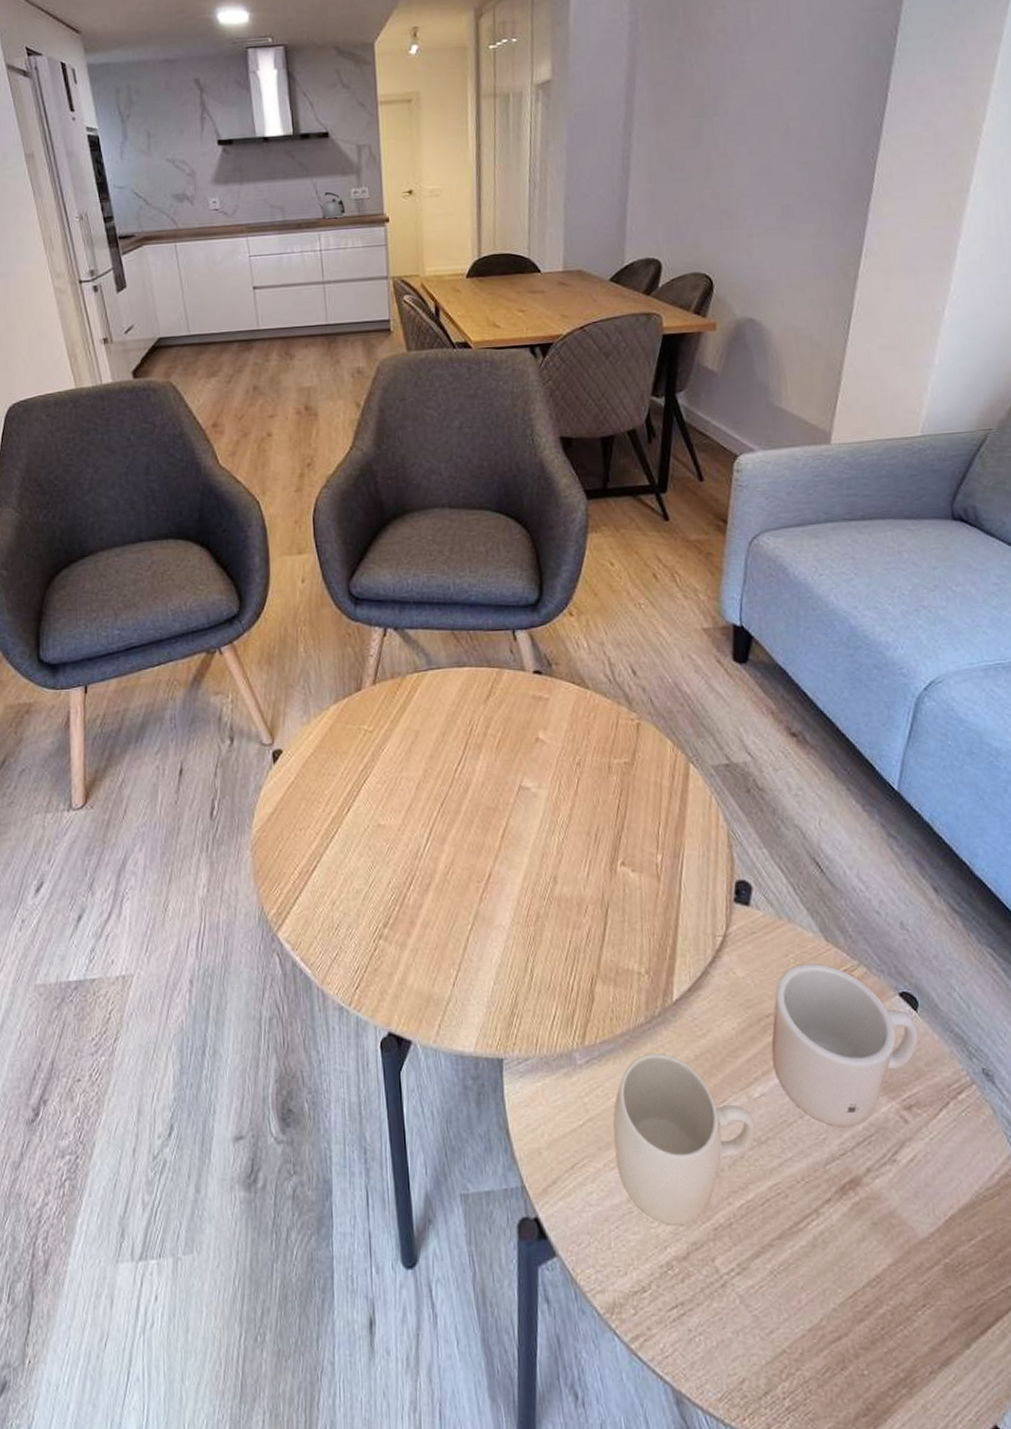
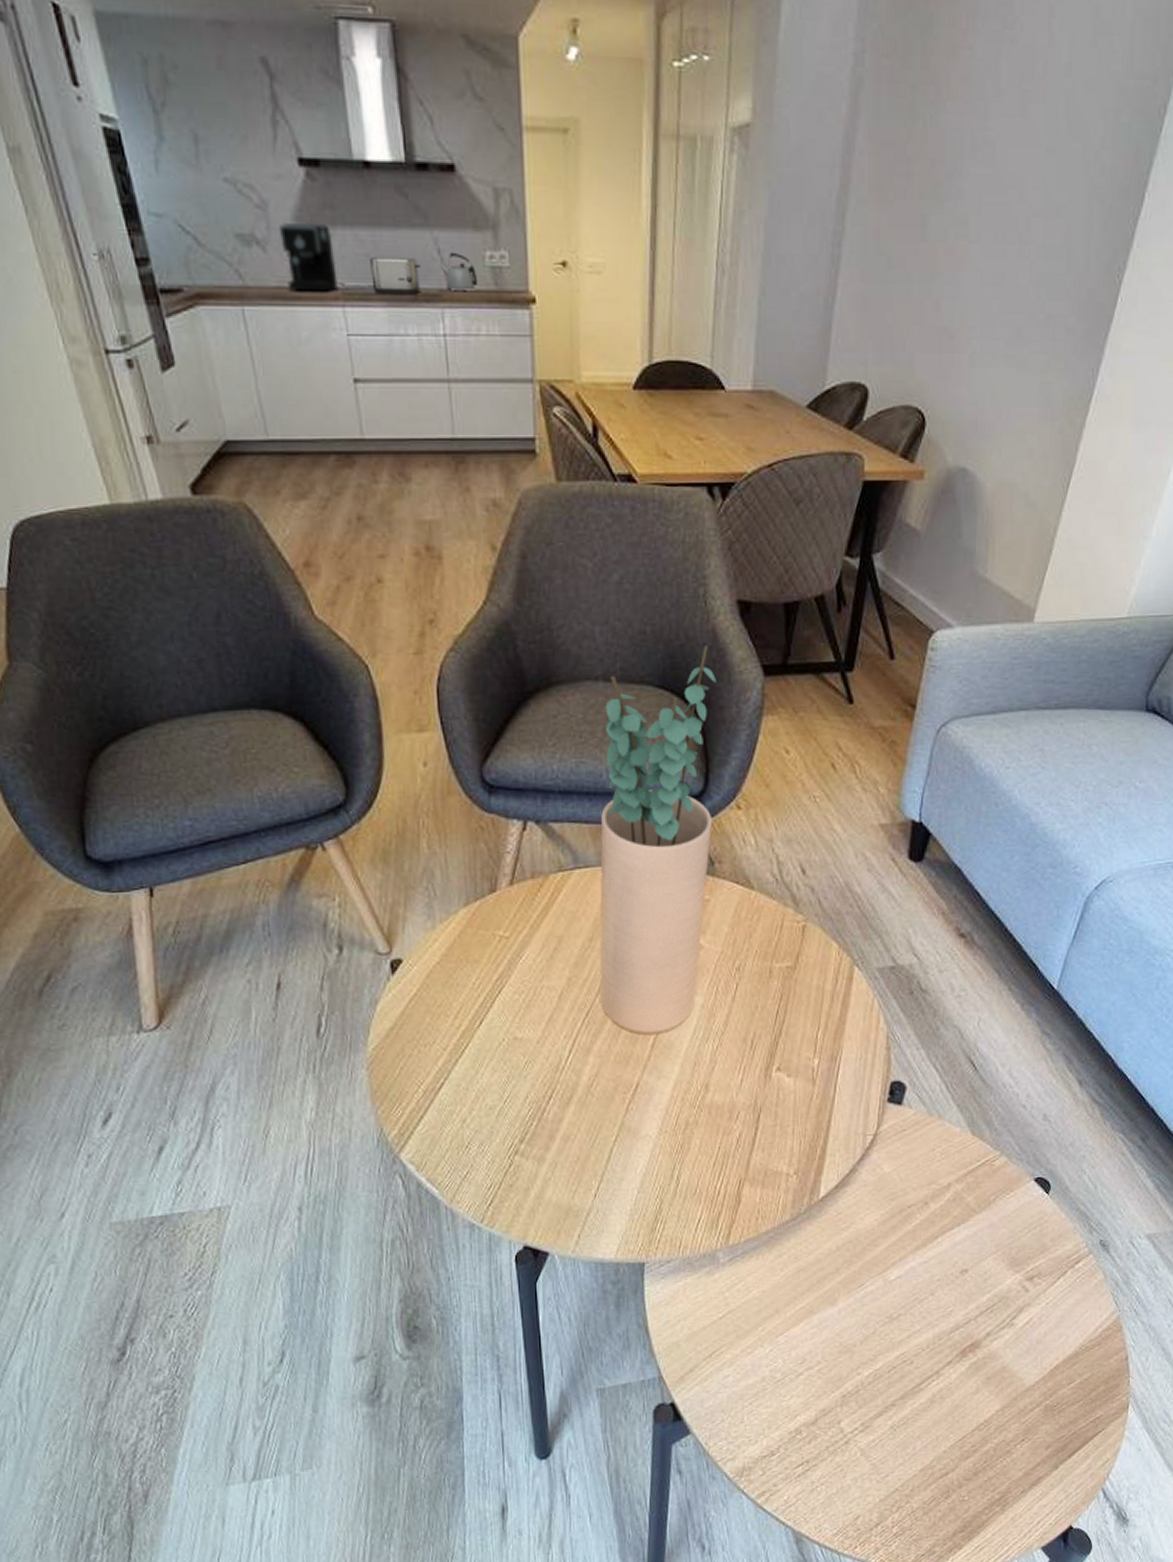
coffee maker: none [203,181,269,230] -> present [279,222,374,292]
toaster: none [267,199,304,226] -> present [370,255,422,295]
vase: none [449,475,548,827] -> present [599,646,716,1036]
mug: present [613,1053,756,1225] -> none [753,1247,889,1397]
mug: present [771,963,919,1128] -> none [910,1155,1048,1300]

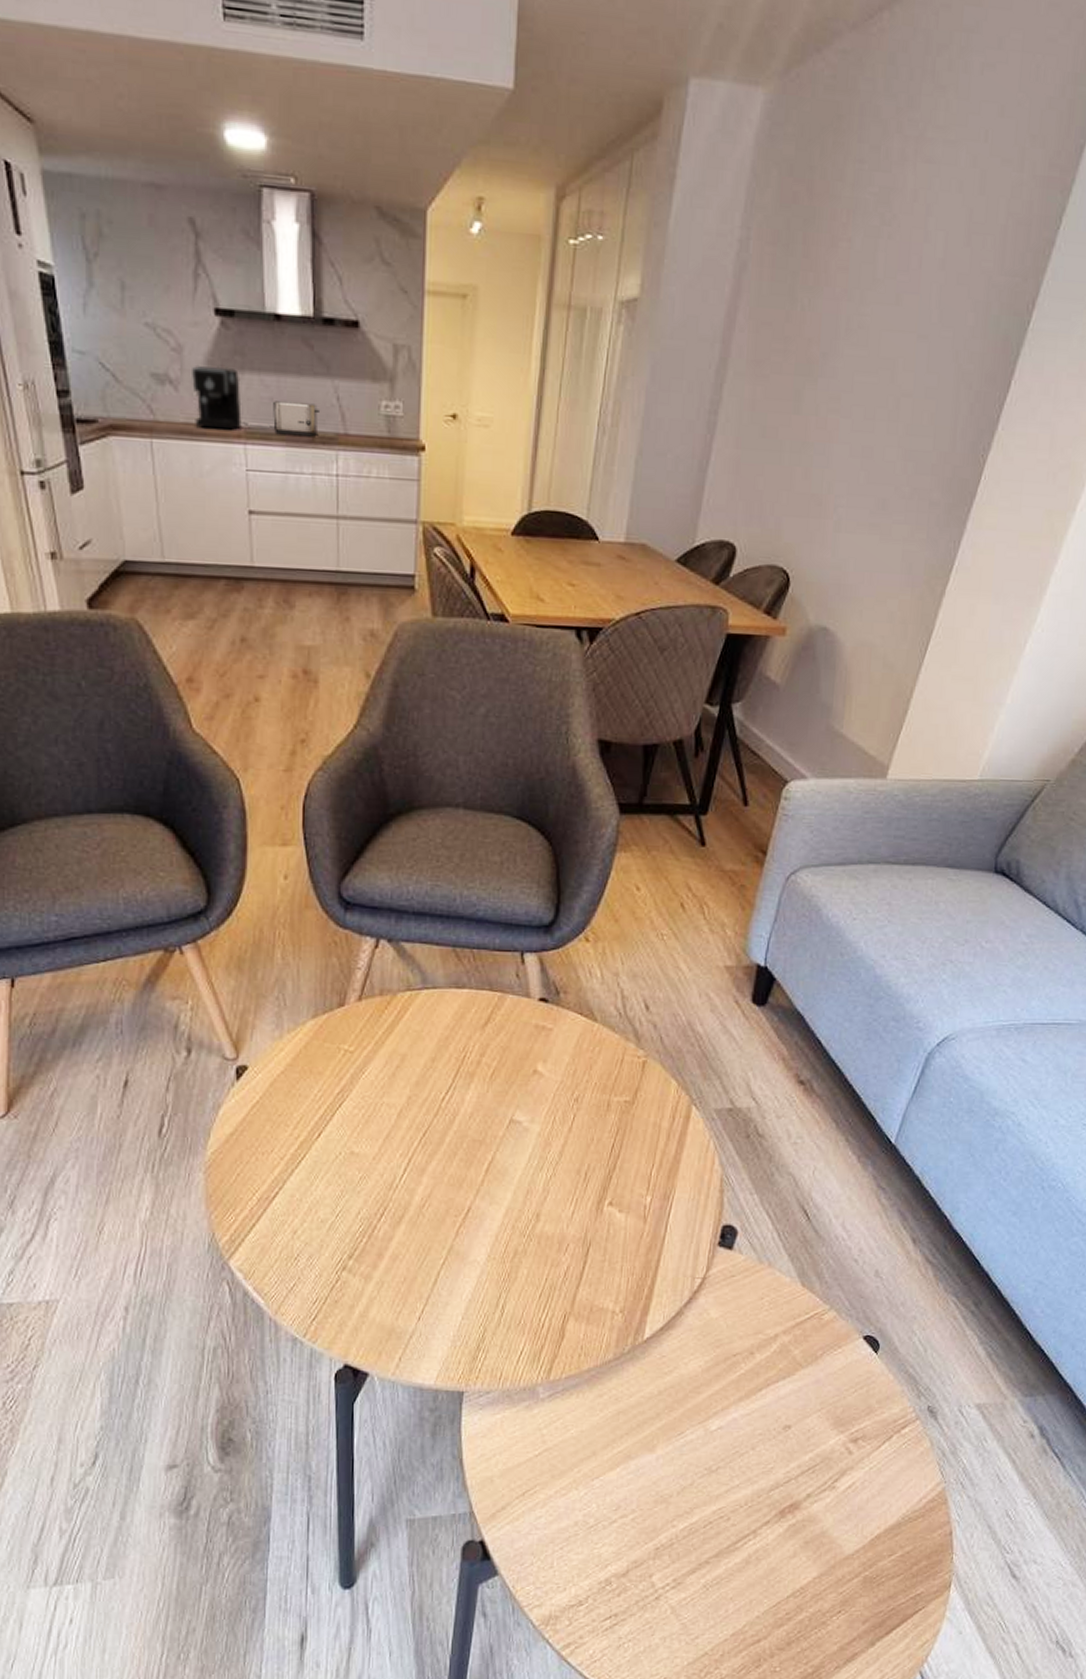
kettle: present [439,252,479,292] -> none [337,400,373,437]
vase: present [599,646,716,1036] -> none [438,781,573,1160]

